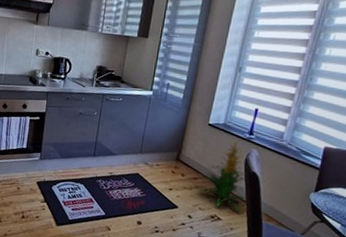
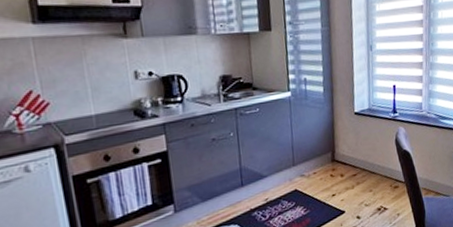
indoor plant: present [198,139,247,213] -> none [360,122,405,197]

